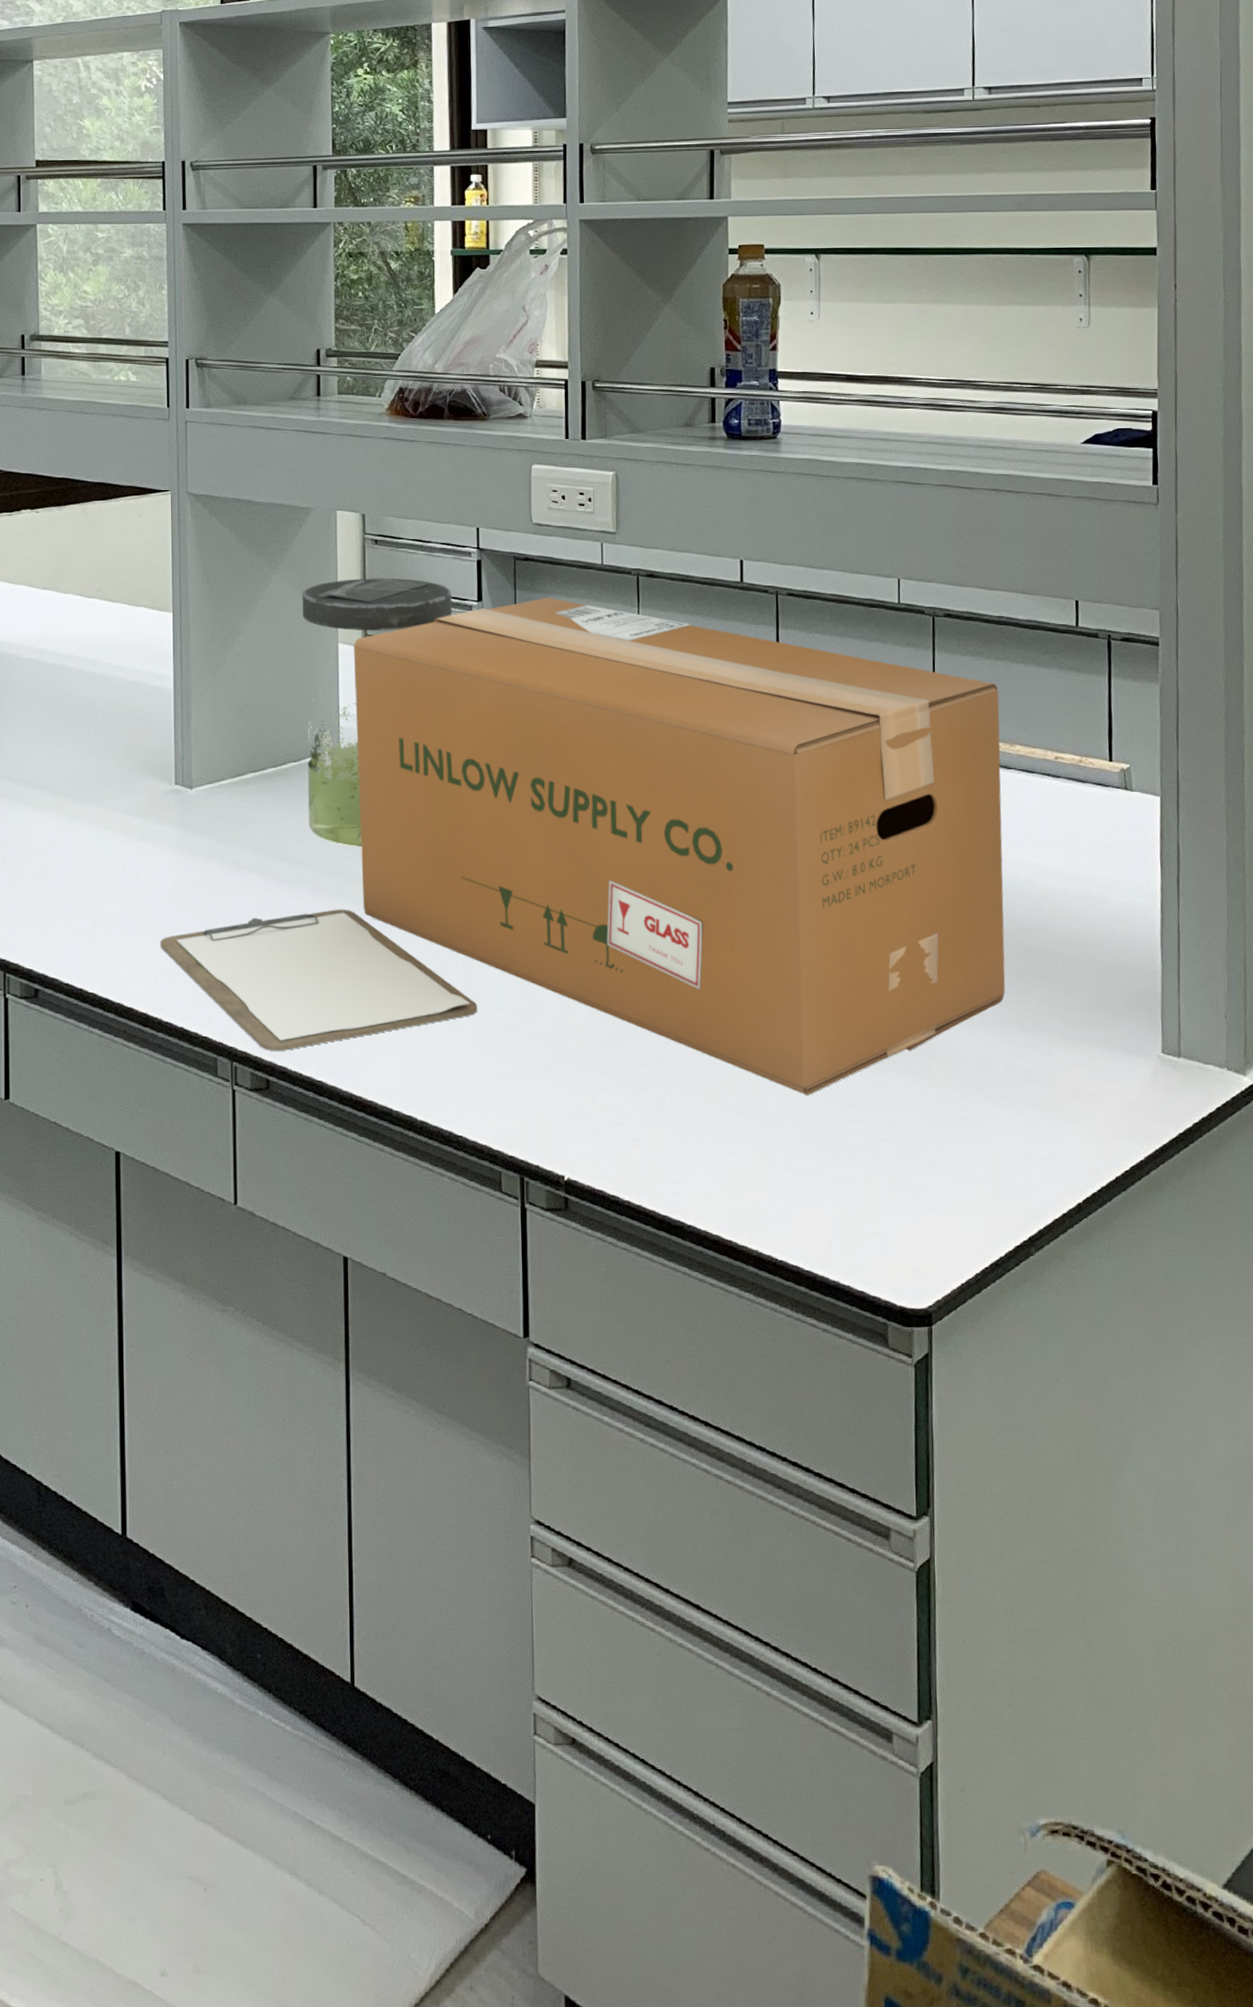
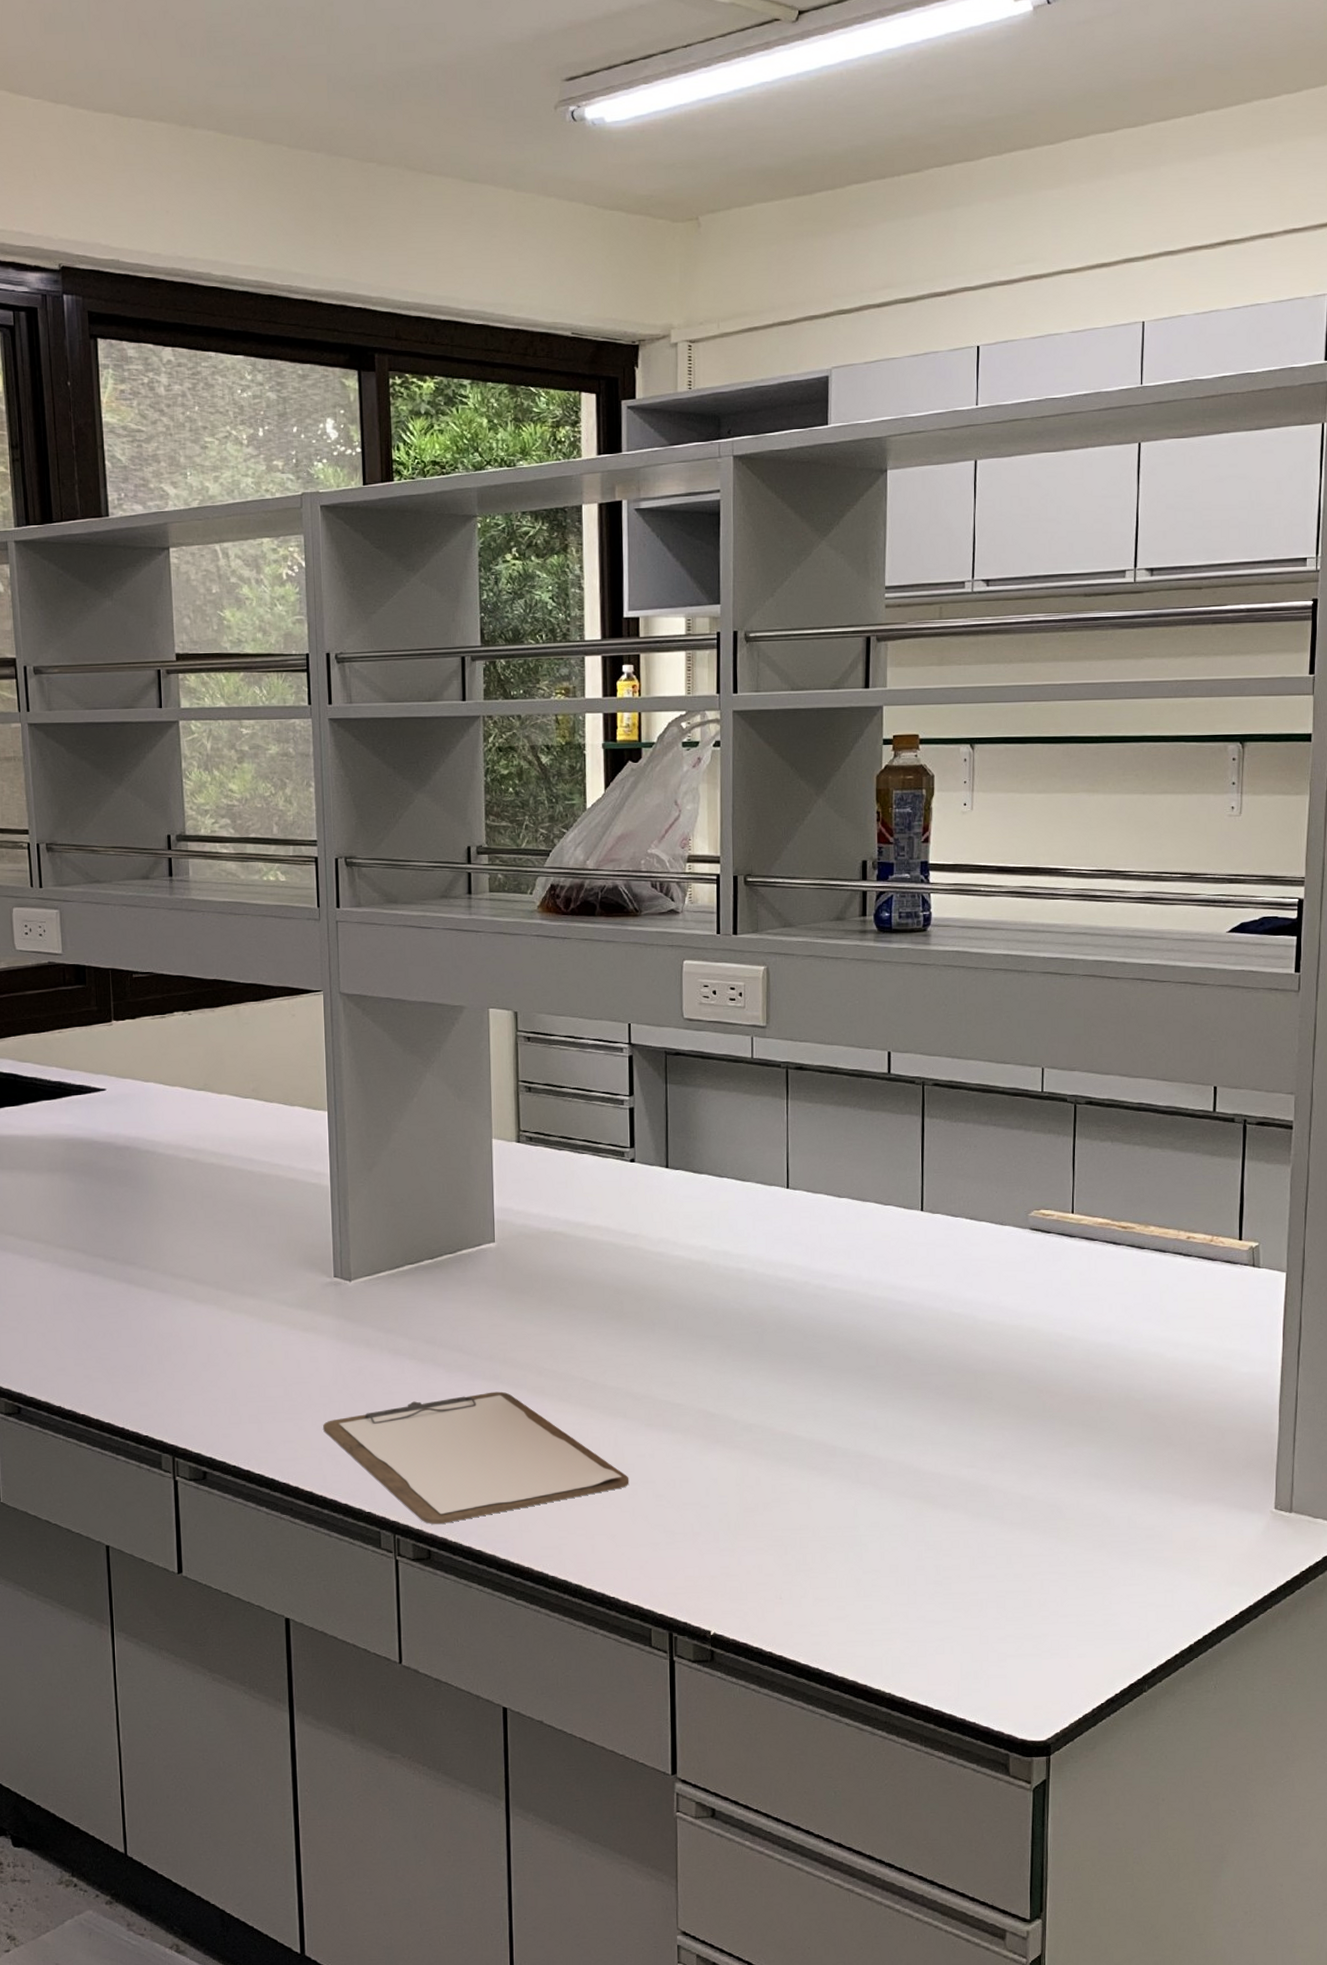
jar: present [302,578,453,847] -> none [456,1074,605,1333]
box: present [353,597,1006,1095] -> none [506,1090,1136,1554]

